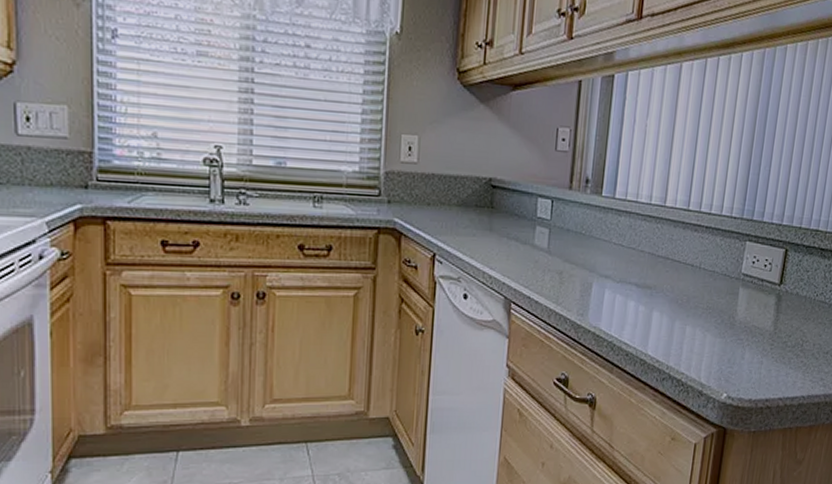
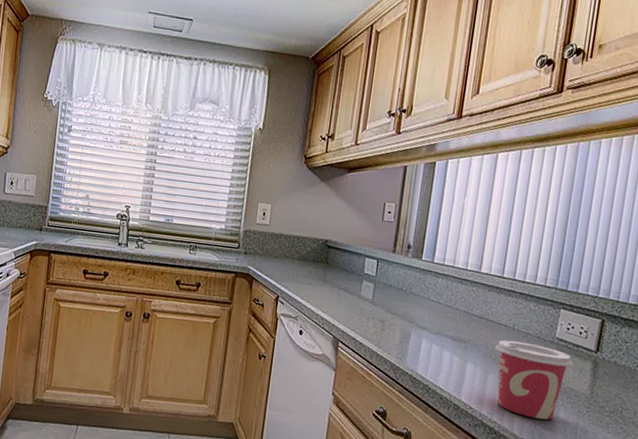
cup: none [681,281,758,364] -> present [494,340,573,420]

